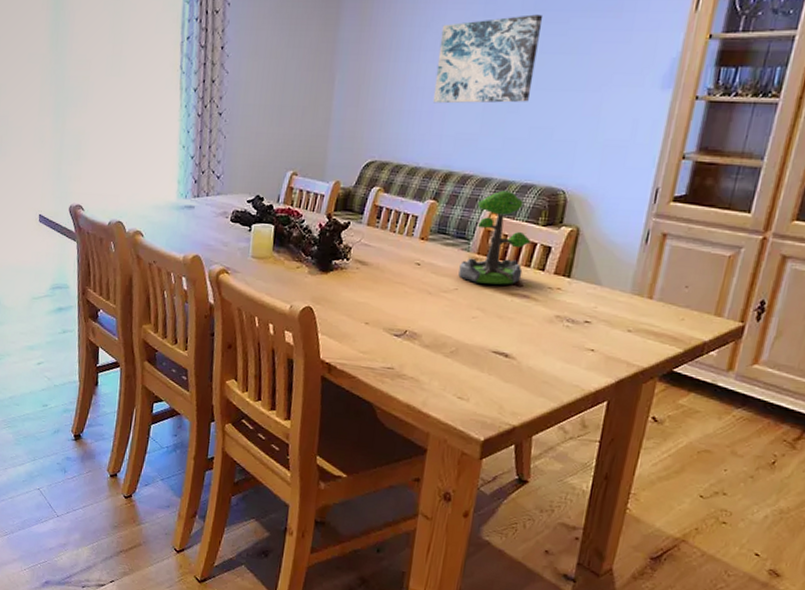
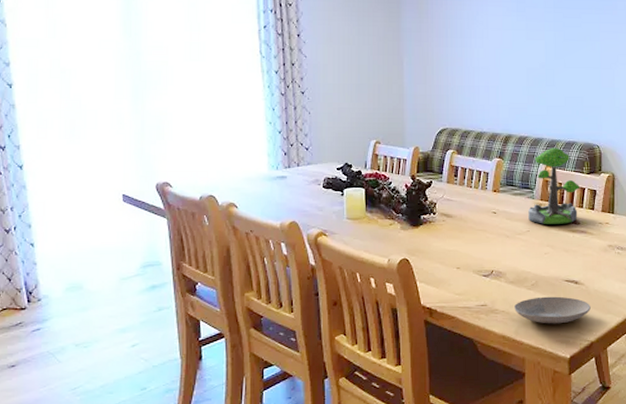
plate: none [425,367,520,401] -> present [514,296,591,324]
wall art: present [432,14,544,104] -> none [486,11,562,80]

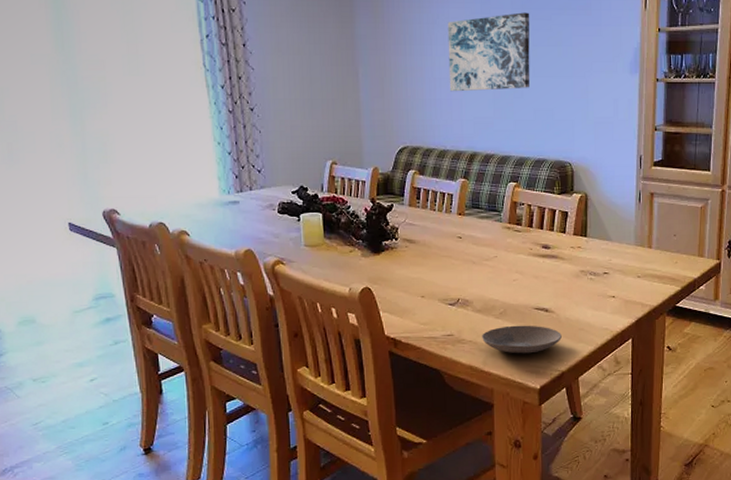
wall art: none [486,11,562,80] -> present [447,12,530,92]
plant: present [528,147,579,224] -> none [495,166,550,249]

